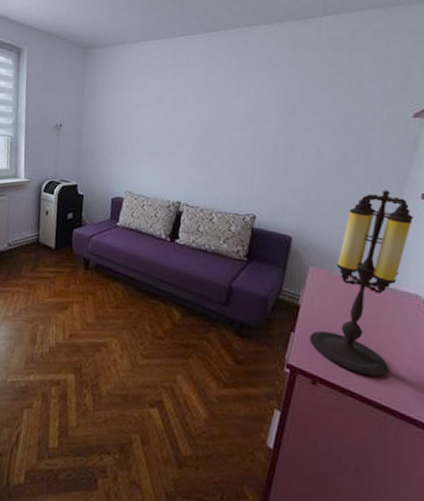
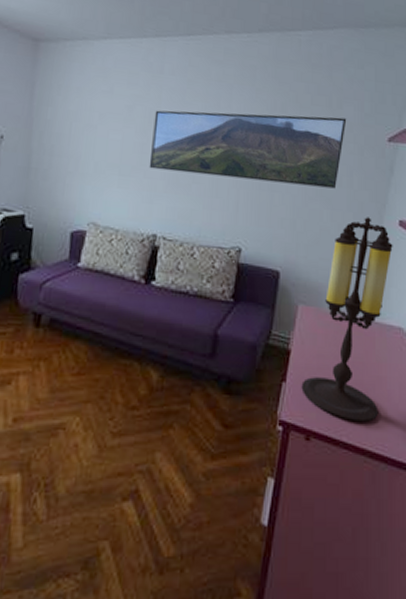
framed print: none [175,96,368,163] -> present [149,110,347,189]

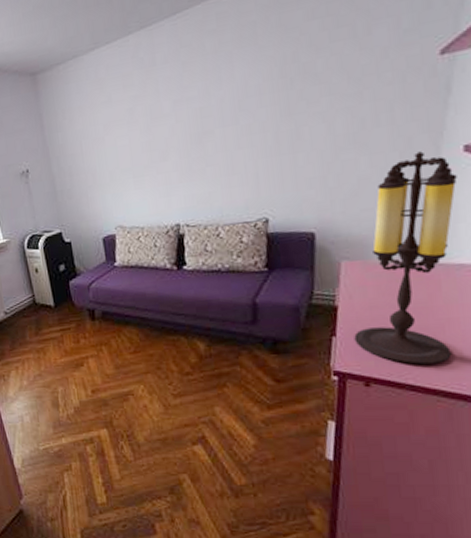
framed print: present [149,110,347,189] -> none [155,44,380,164]

